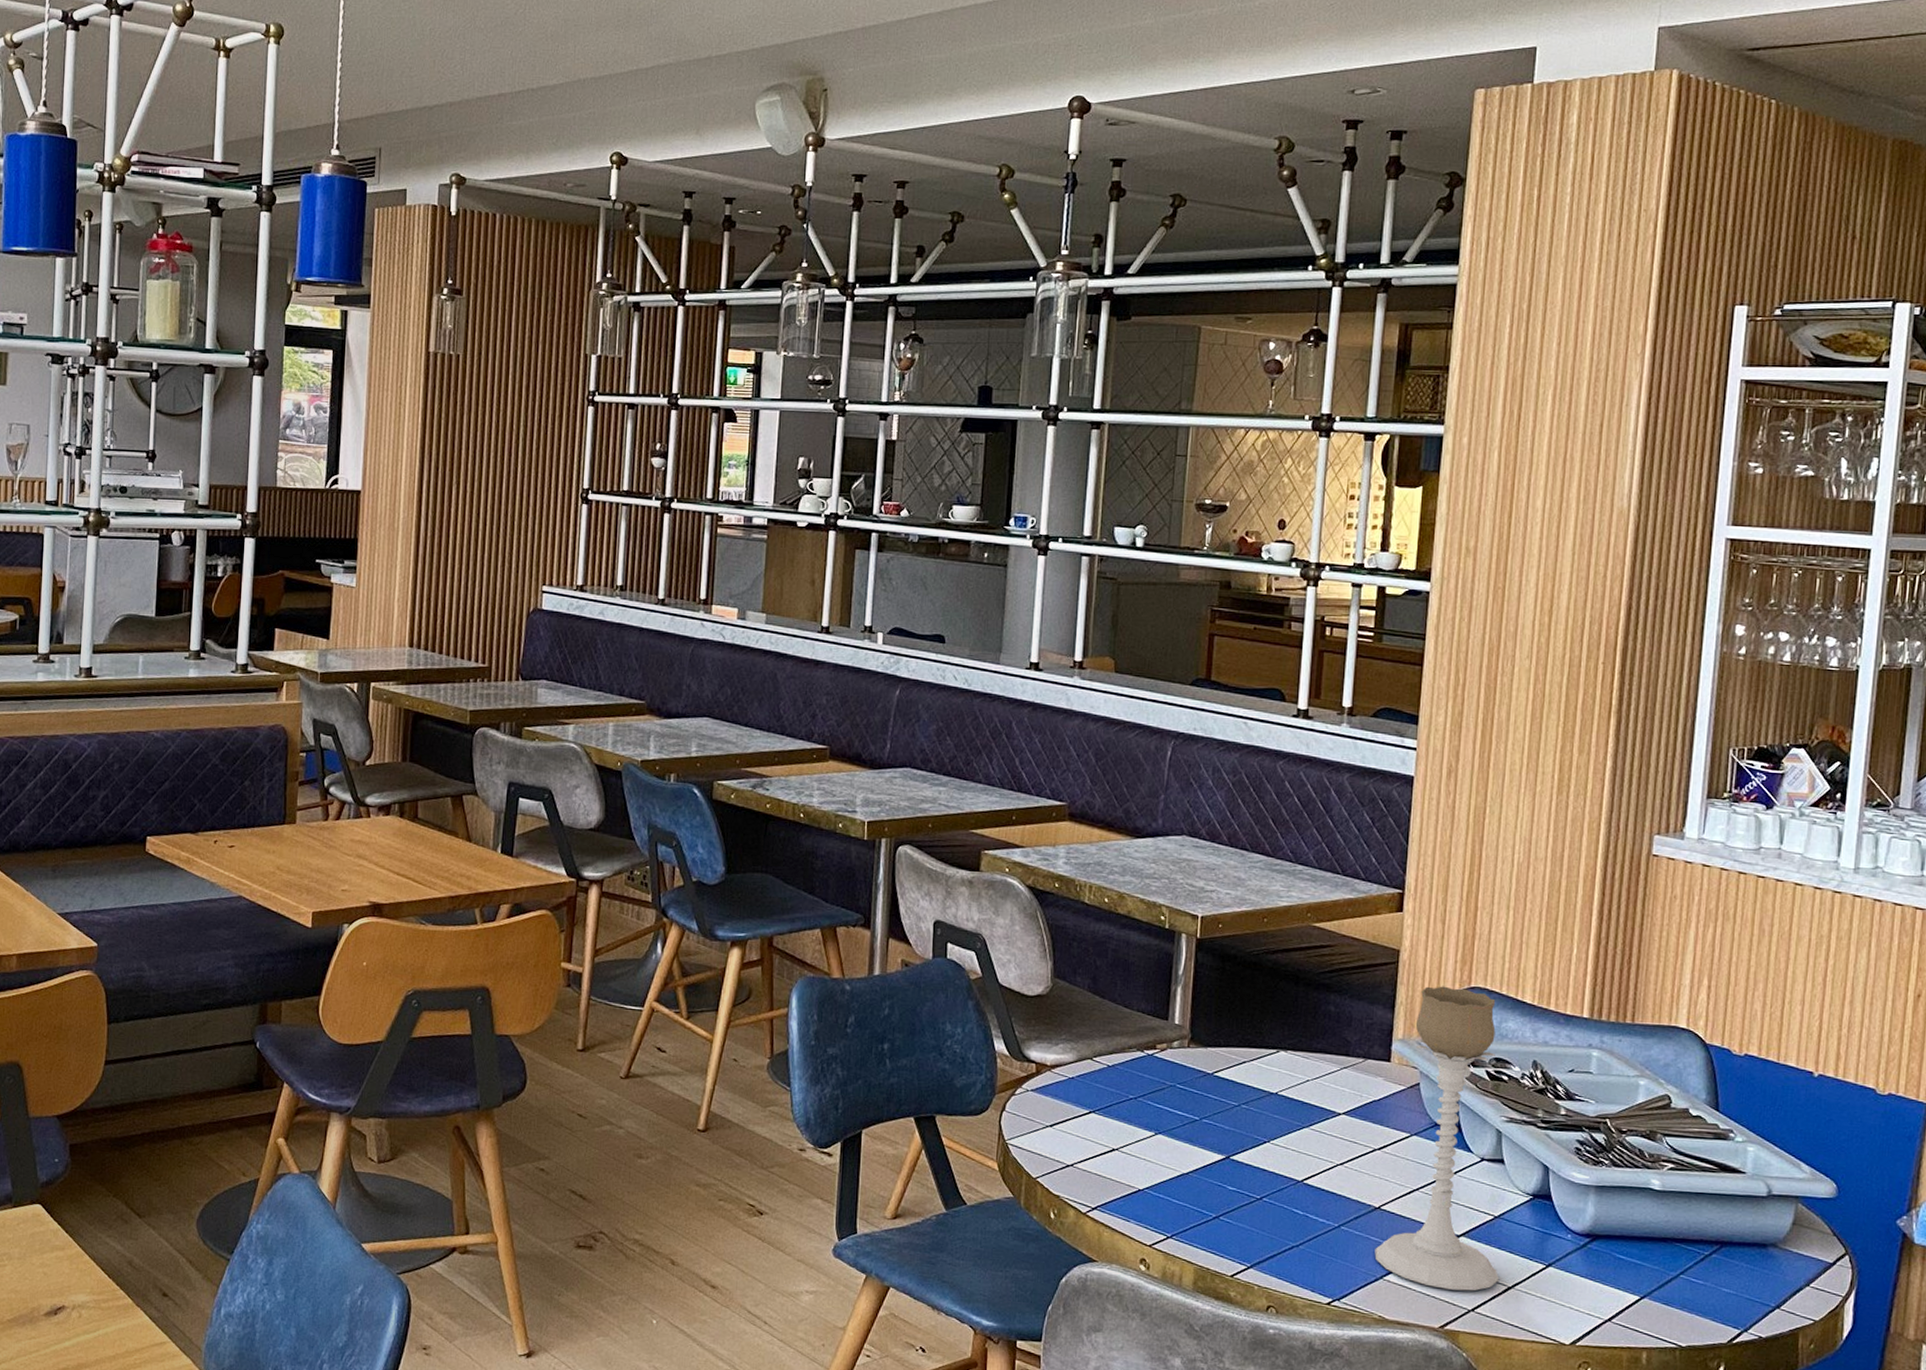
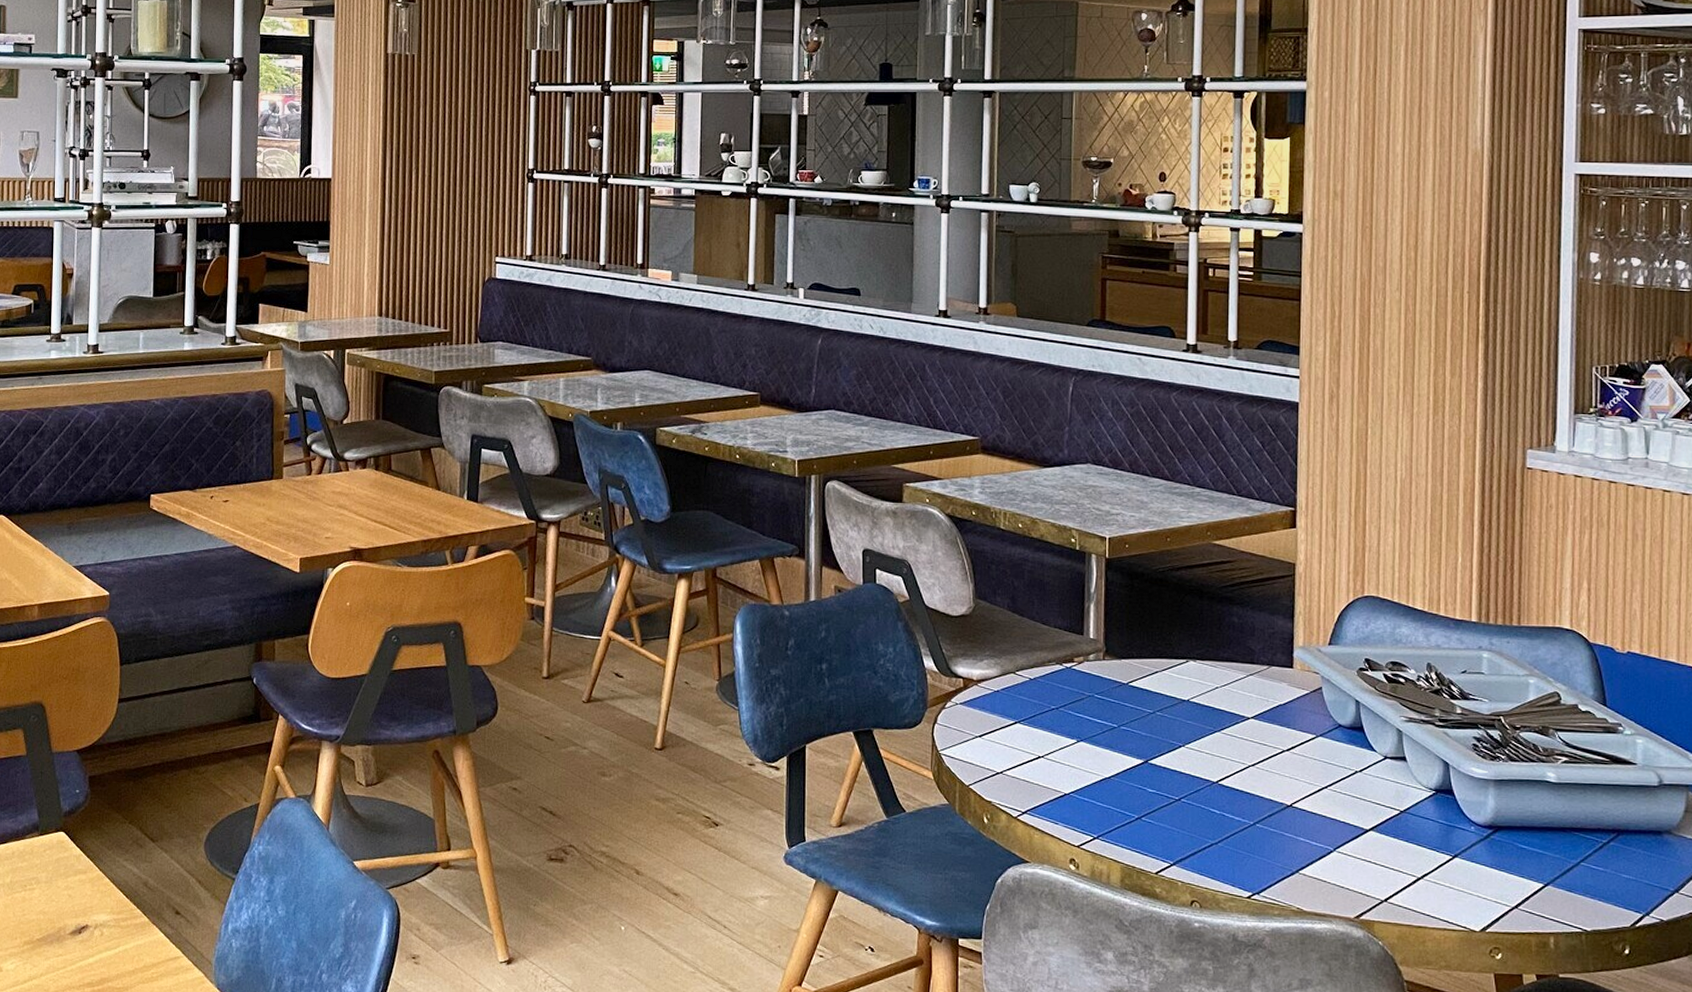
candle holder: present [1374,986,1498,1291] -> none [1289,596,1408,883]

